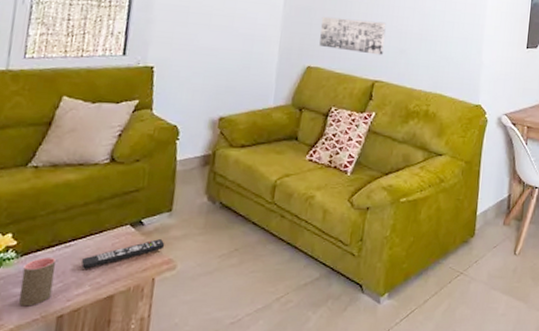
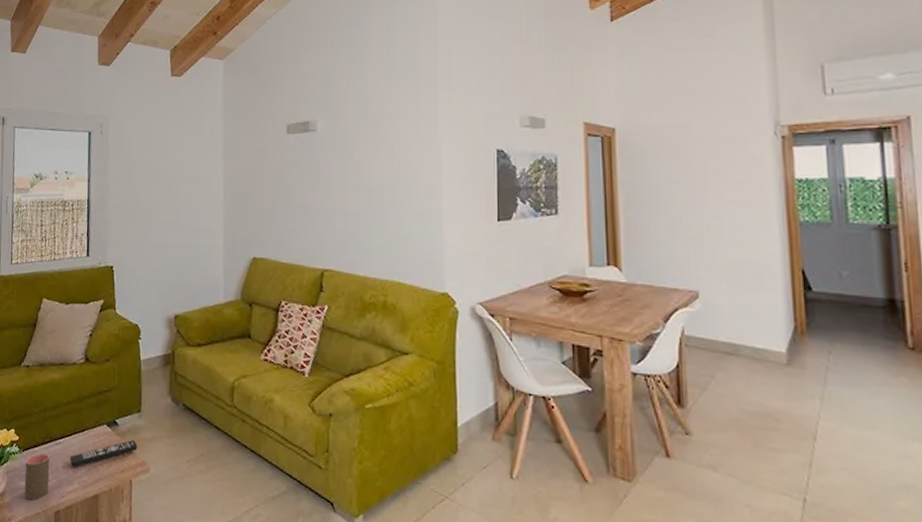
wall art: present [319,16,386,55] -> none [262,202,330,241]

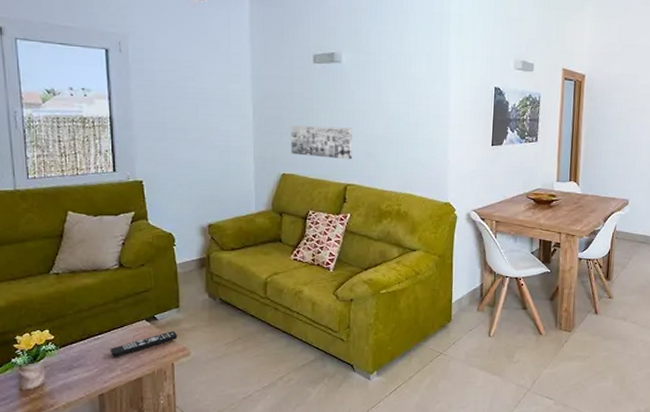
cup: present [24,453,50,500] -> none [64,348,91,388]
wall art: none [262,202,330,241] -> present [290,125,353,160]

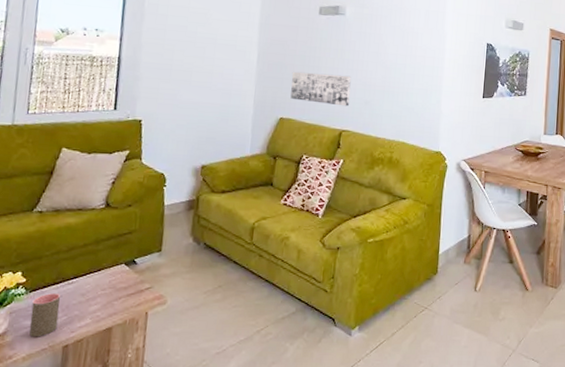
cup: none [64,348,91,388] -> present [29,293,61,337]
remote control: present [110,330,178,357] -> none [82,276,156,304]

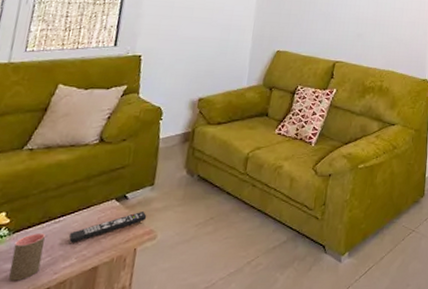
remote control: none [82,276,156,304] -> present [68,210,147,243]
wall art: present [290,71,351,107] -> none [287,7,345,39]

